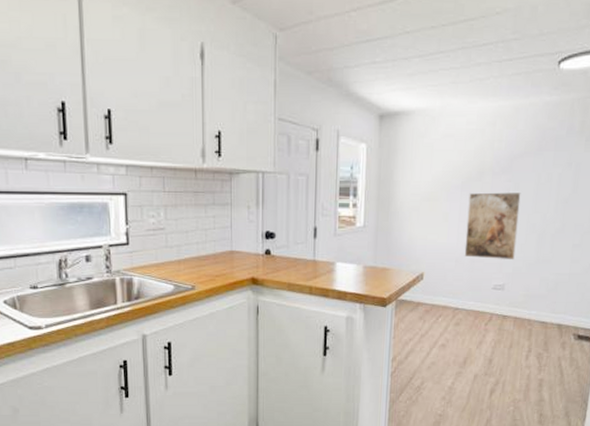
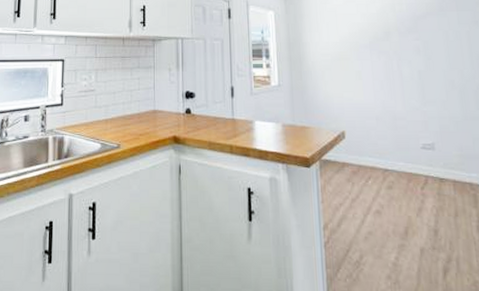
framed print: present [464,192,521,260] -> none [379,50,439,118]

